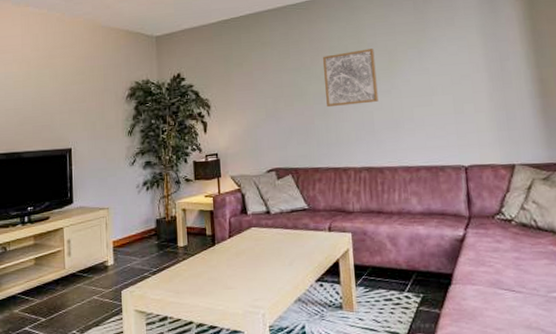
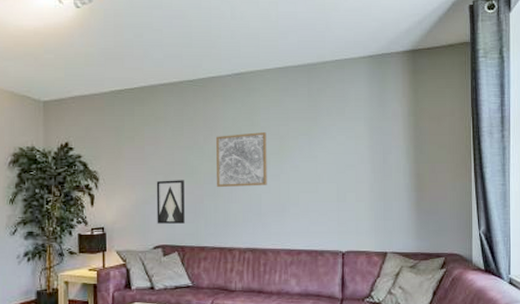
wall art: none [266,102,297,147] -> present [156,180,185,224]

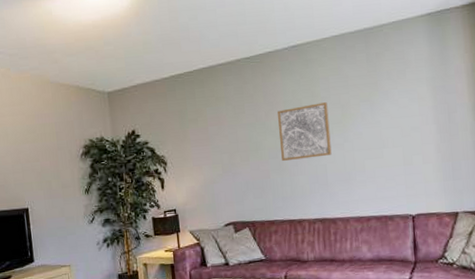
wall art: present [156,180,185,224] -> none [222,157,253,202]

